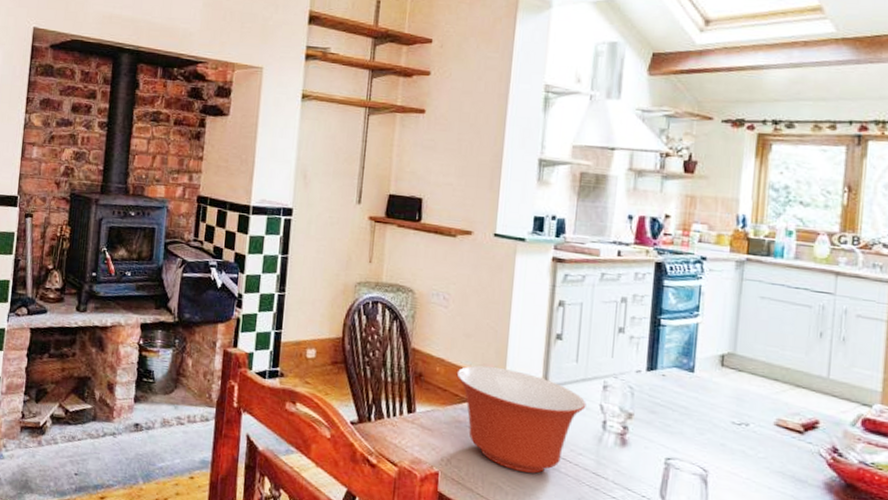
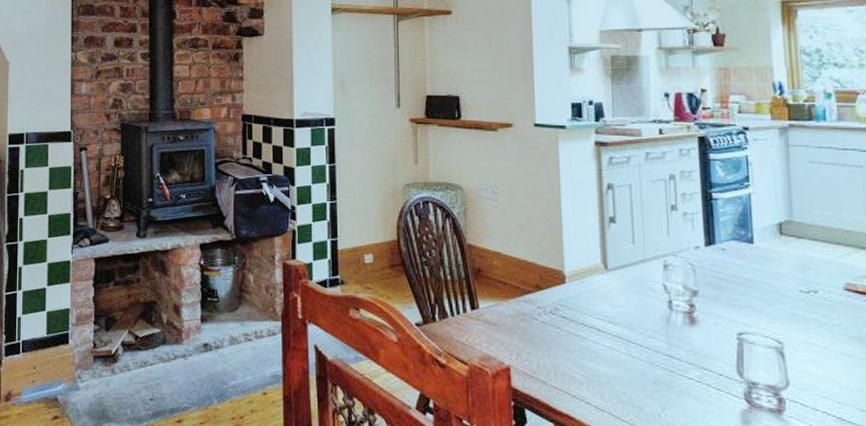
mixing bowl: present [456,365,587,474] -> none [515,256,649,361]

